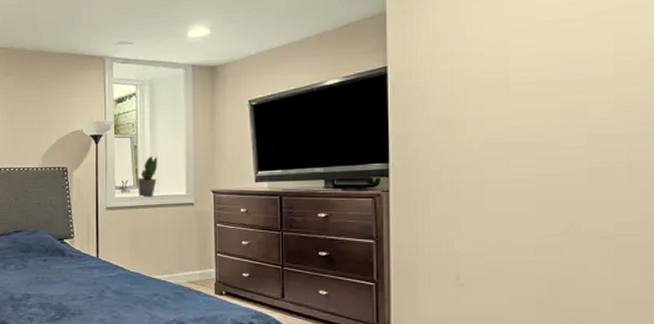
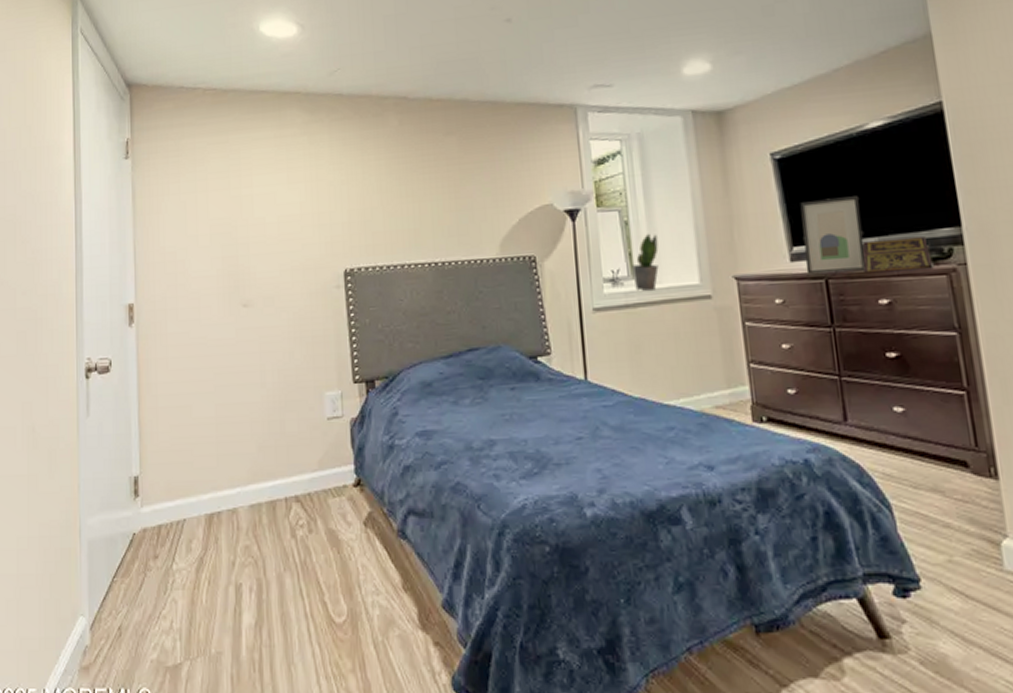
picture frame: none [266,136,314,193] -> present [800,196,866,274]
decorative box: none [310,169,364,194] -> present [862,236,935,274]

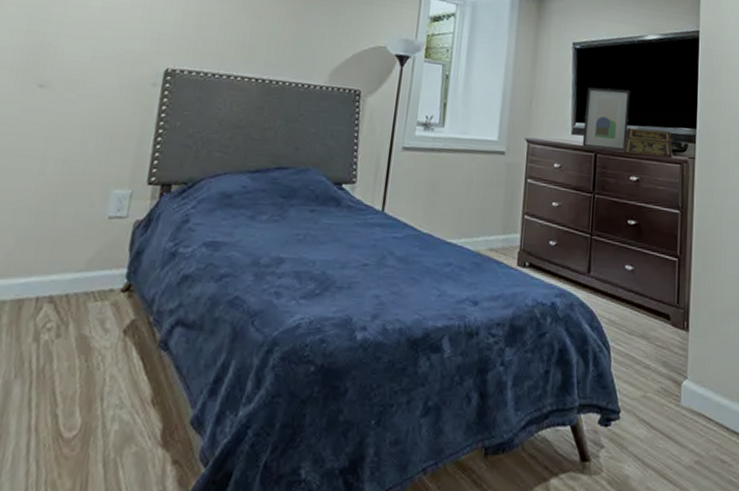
potted plant: present [631,233,659,292] -> none [443,89,471,141]

